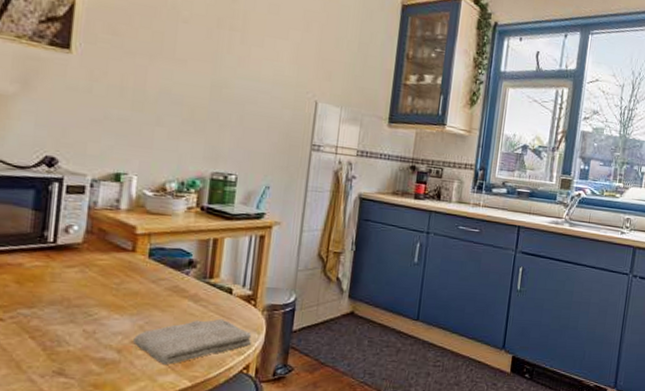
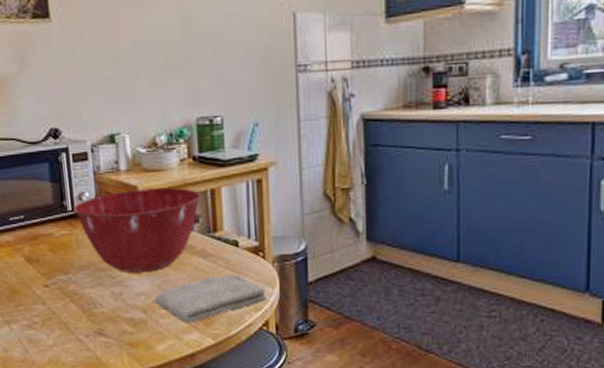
mixing bowl: none [56,229,203,313] -> present [74,187,201,273]

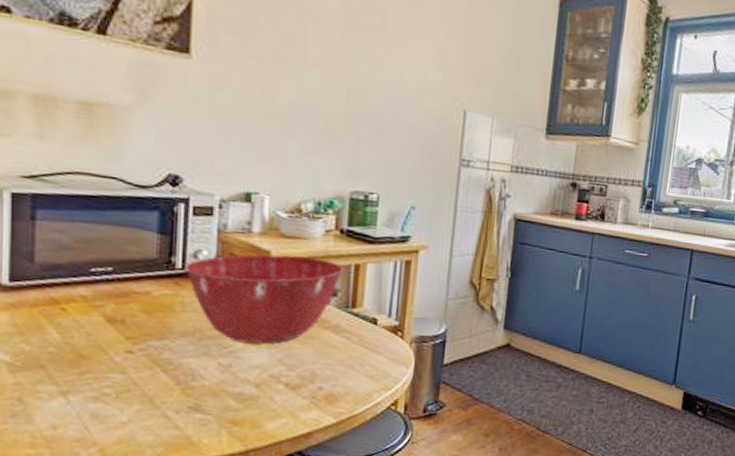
washcloth: present [155,273,266,323] -> none [272,351,400,400]

